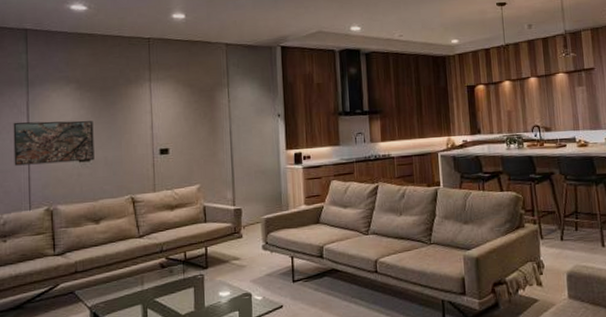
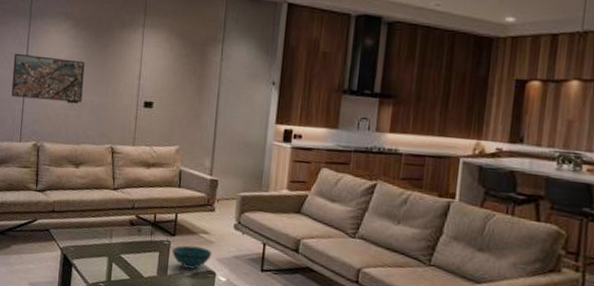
decorative bowl: none [206,273,246,296] -> present [172,245,212,270]

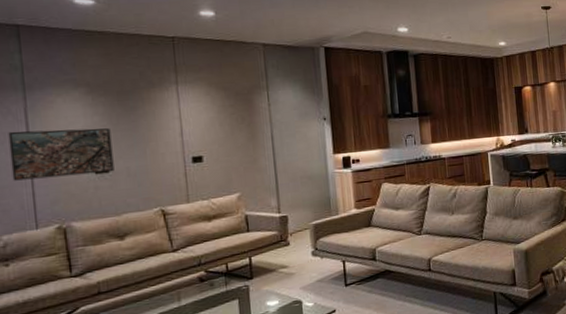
decorative bowl: present [172,245,212,270] -> none [252,281,295,306]

